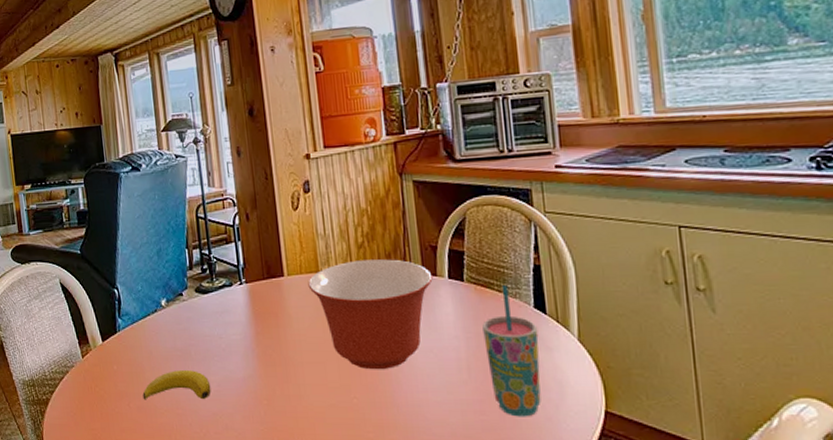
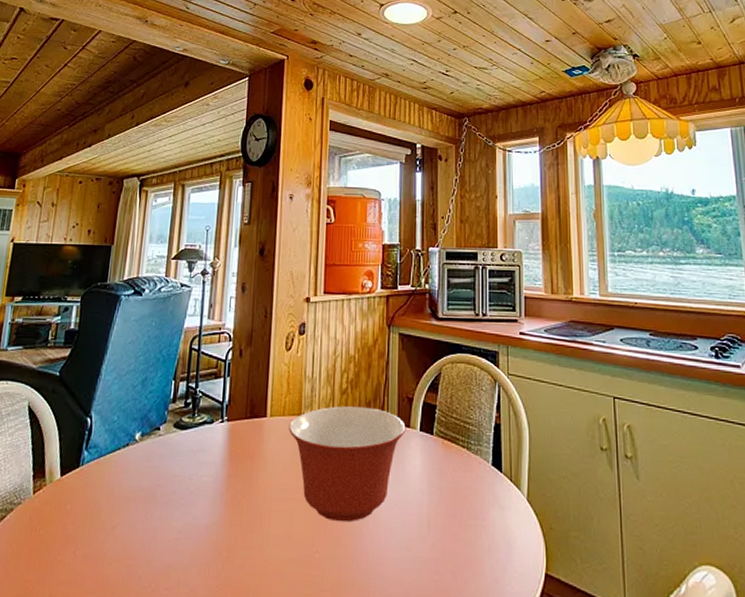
banana: present [142,370,211,400] -> none [92,513,171,549]
cup: present [482,285,541,417] -> none [445,441,494,578]

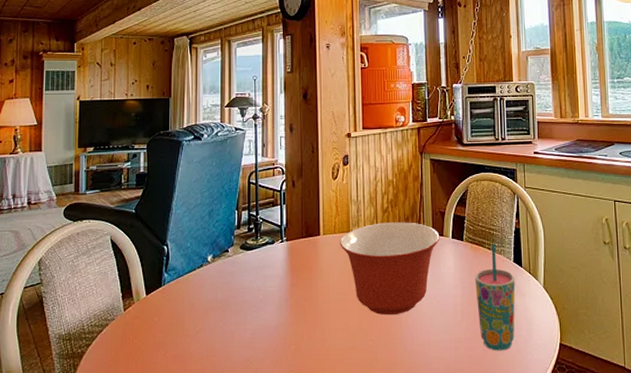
cup: none [445,441,494,578] -> present [475,244,516,351]

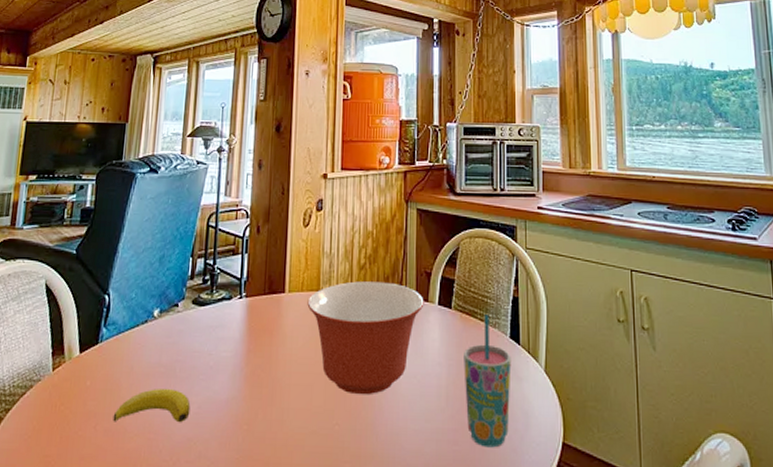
banana: none [180,320,245,350] -> present [113,389,191,423]

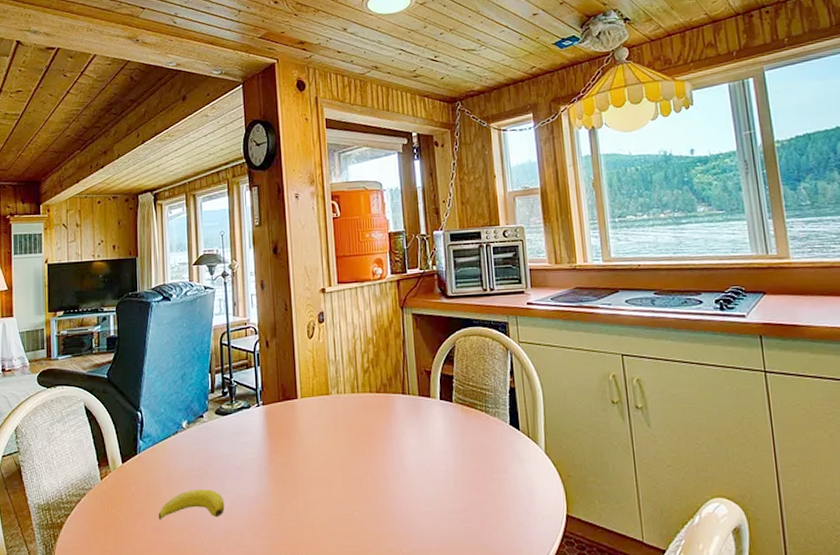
mixing bowl: present [307,281,424,395] -> none [319,382,427,484]
cup: present [464,315,512,448] -> none [467,405,515,523]

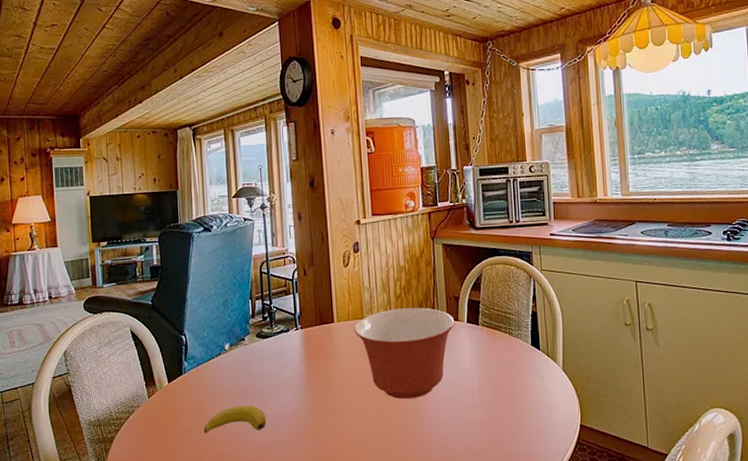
mixing bowl: none [319,382,427,484] -> present [354,307,455,399]

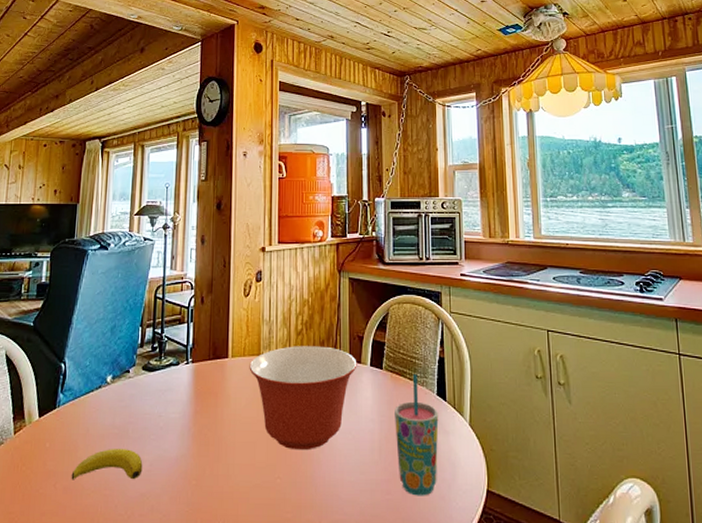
cup: none [492,328,534,433] -> present [395,374,439,496]

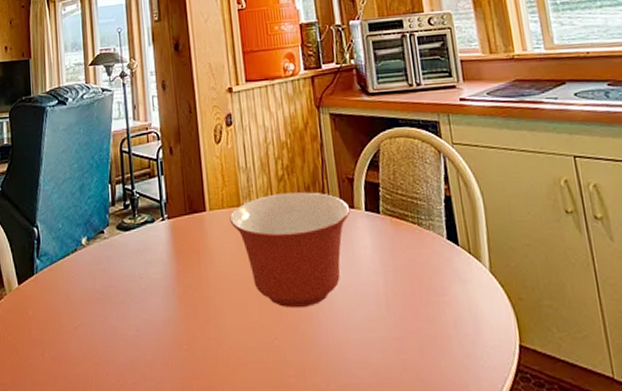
banana: present [71,449,143,480] -> none [58,314,130,349]
cup: present [395,374,439,496] -> none [399,217,458,354]

